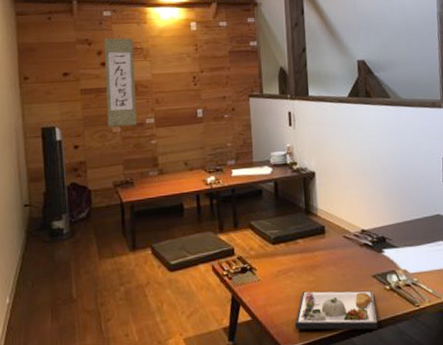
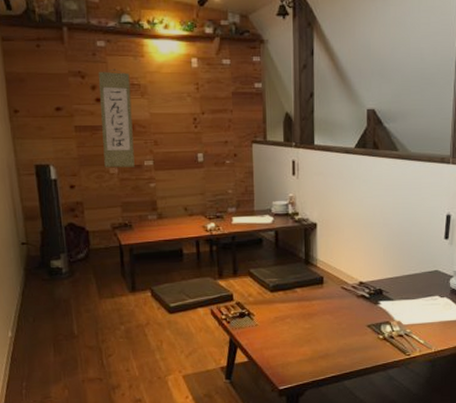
dinner plate: present [295,290,378,330] -> none [290,337,369,375]

